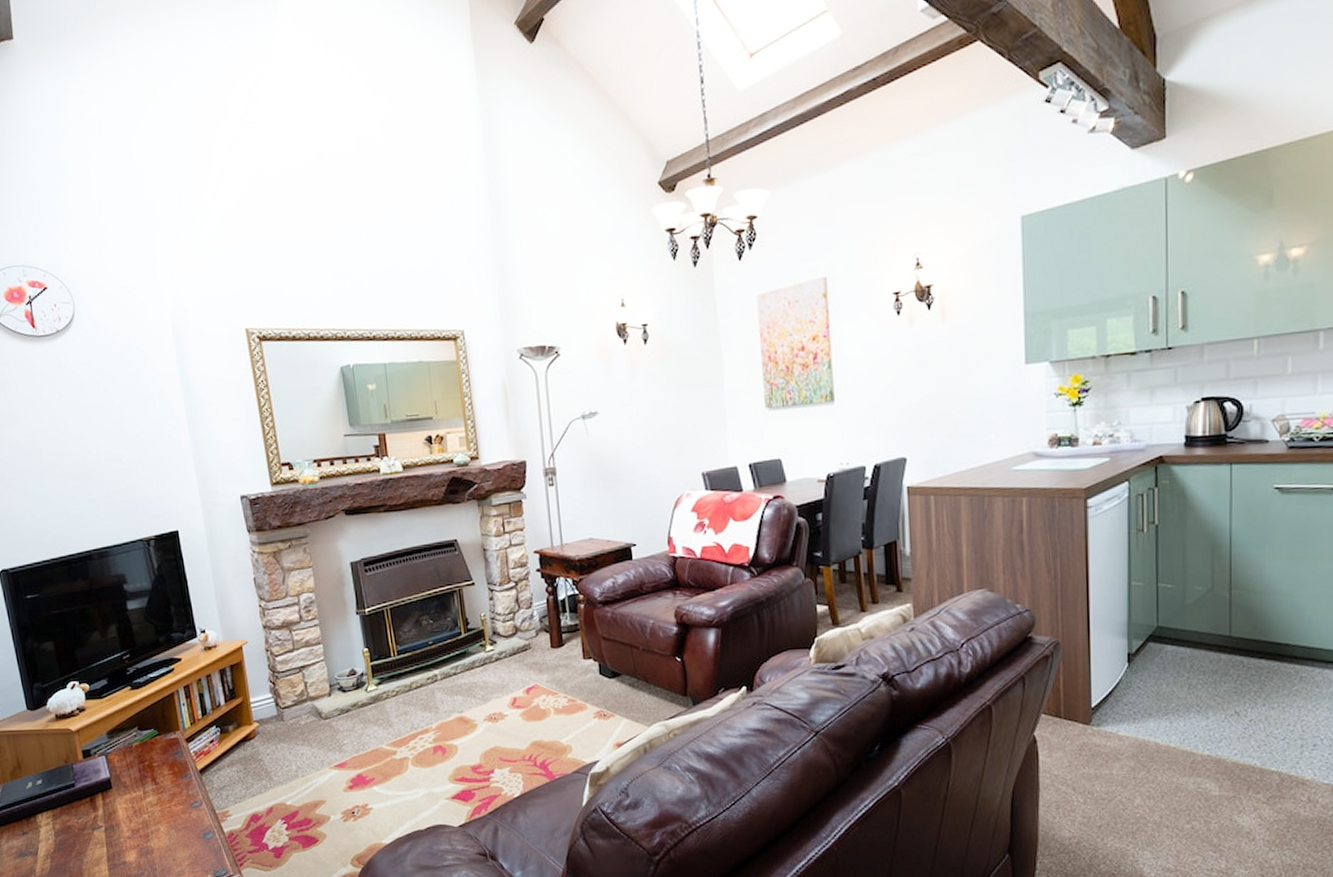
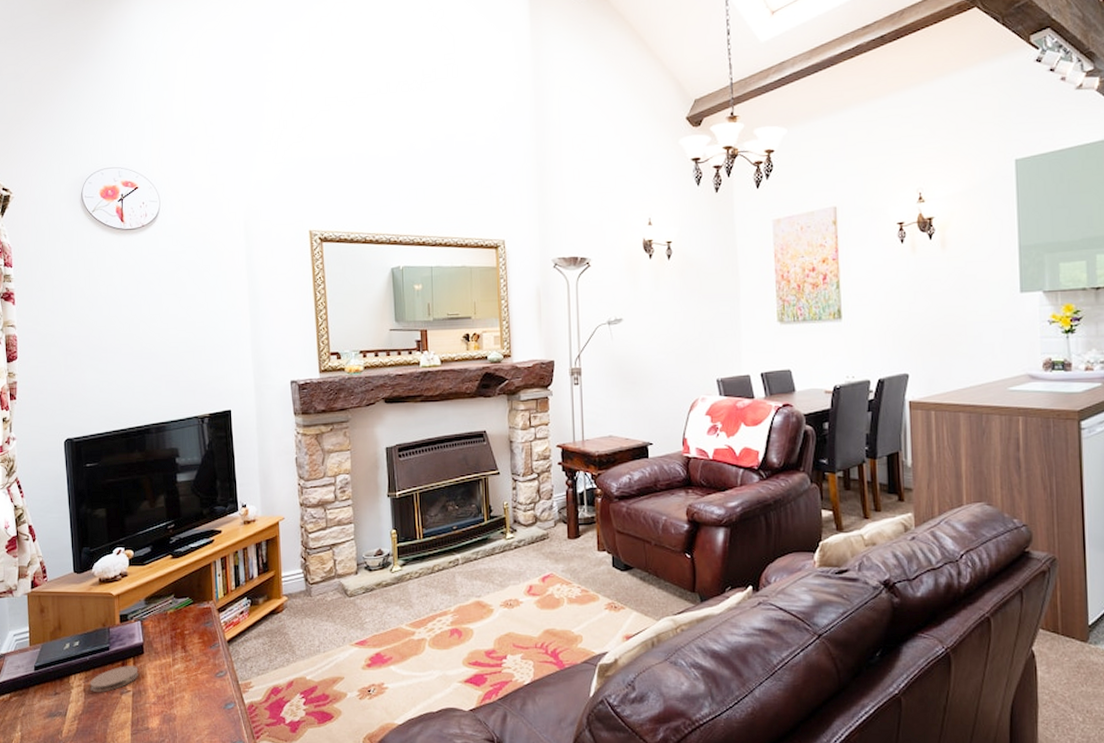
coaster: none [58,801,109,830] -> present [90,666,139,692]

